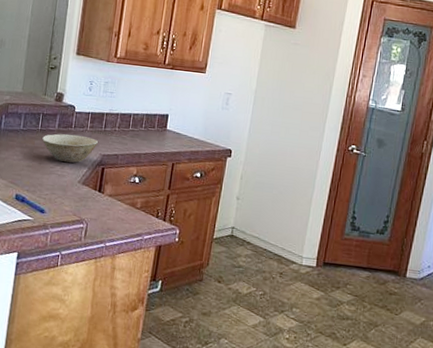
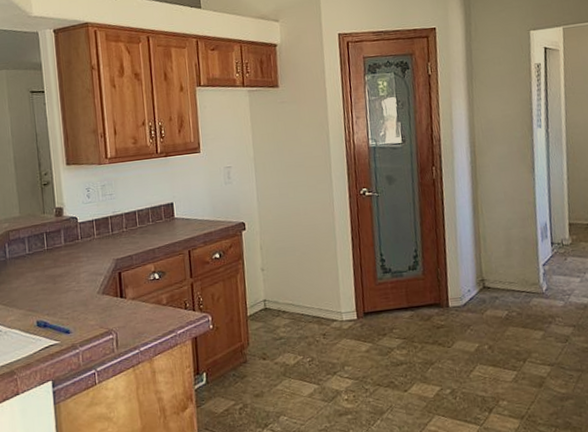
bowl: present [42,133,99,163] -> none [51,244,109,277]

